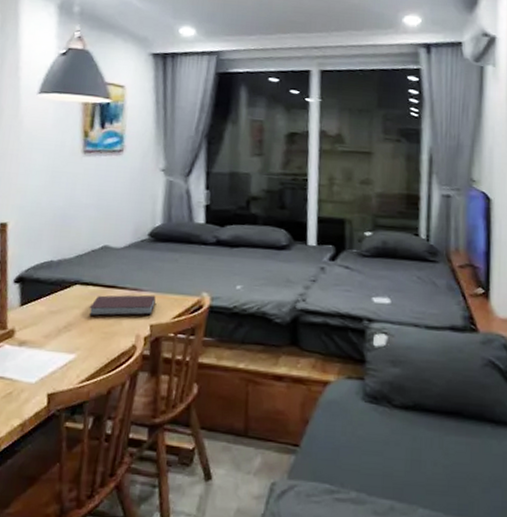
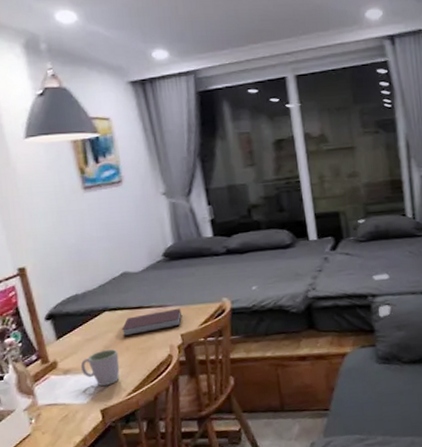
mug: none [37,327,80,368] -> present [80,349,120,387]

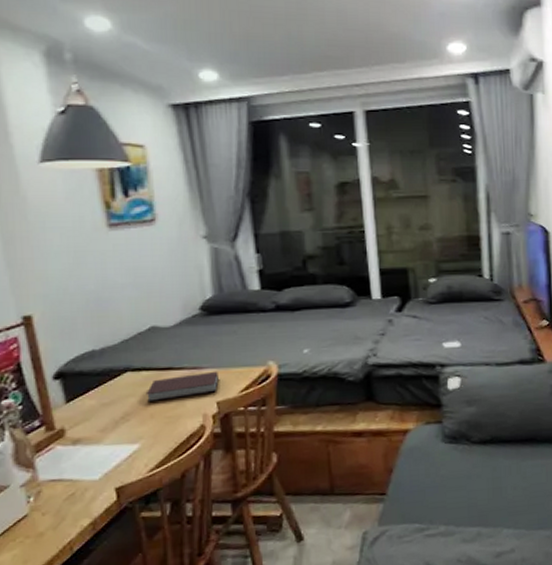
mug: present [80,349,120,387] -> none [93,417,141,461]

